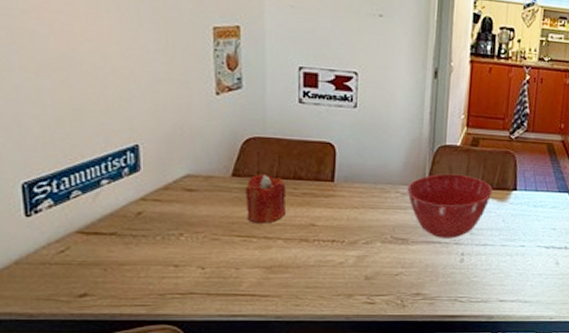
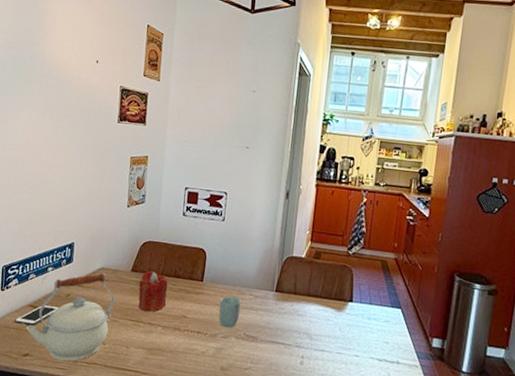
cell phone: none [57,228,127,258] -> present [15,304,59,326]
kettle: none [78,181,211,296] -> present [26,273,115,362]
cup: none [358,196,385,232] -> present [218,296,241,328]
mixing bowl: present [407,173,493,238] -> none [259,281,331,341]

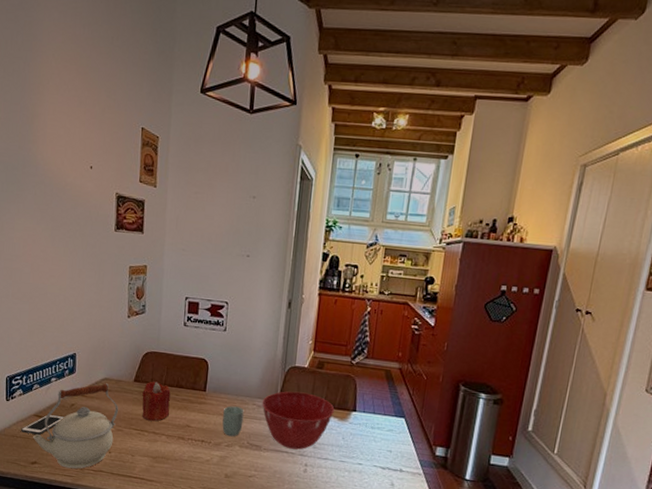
mixing bowl: none [259,281,331,341] -> present [262,391,335,450]

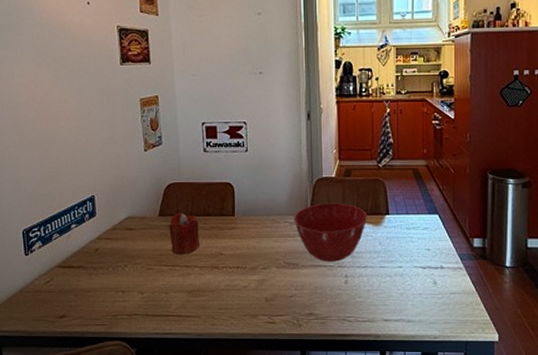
cell phone: present [21,414,64,435] -> none [45,262,89,286]
kettle: present [33,383,118,469] -> none [58,222,146,317]
cup: present [222,405,244,437] -> none [255,227,277,259]

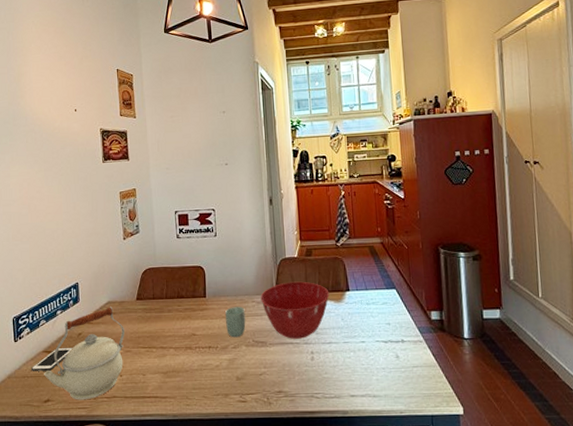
cell phone: none [45,262,89,286] -> present [32,347,73,372]
kettle: none [58,222,146,317] -> present [44,306,125,400]
candle: present [169,213,200,254] -> none [146,296,175,336]
cup: none [255,227,277,259] -> present [225,306,246,338]

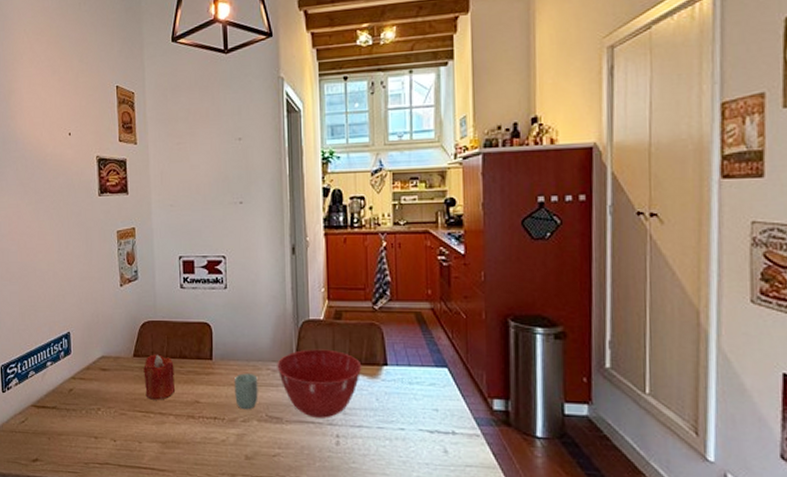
cell phone: present [32,347,73,372] -> none [20,402,63,428]
kettle: present [44,306,125,400] -> none [32,362,119,464]
candle: none [146,296,175,336] -> present [143,354,176,400]

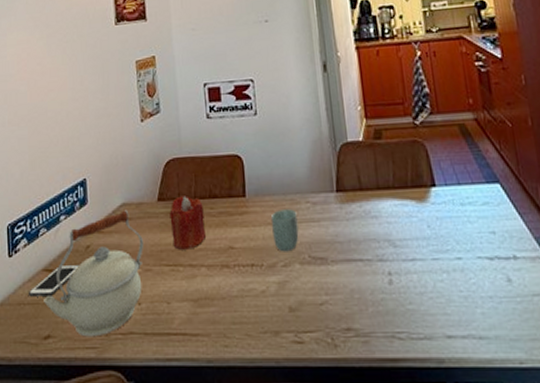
cell phone: none [20,402,63,428] -> present [29,264,79,297]
kettle: none [32,362,119,464] -> present [44,210,143,337]
mixing bowl: present [277,349,362,418] -> none [316,173,409,254]

